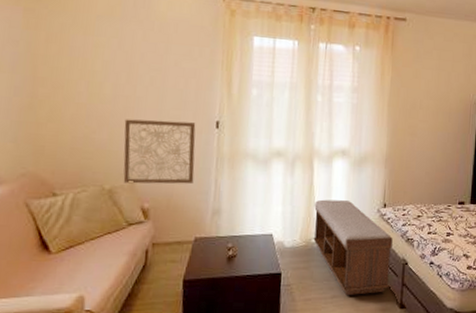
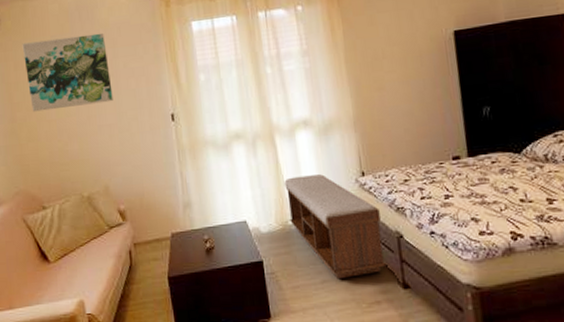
wall art: none [59,15,159,98] -> present [22,32,113,112]
wall art: present [123,119,196,184] -> none [90,119,161,189]

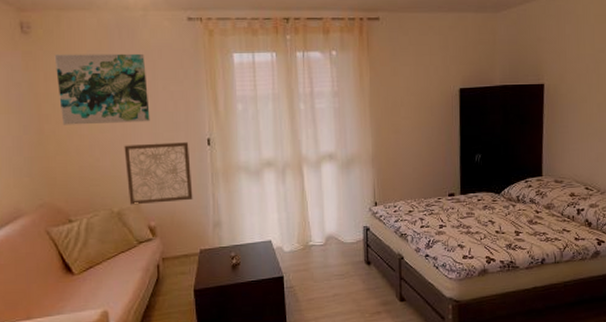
wall art: none [90,119,161,189] -> present [124,142,193,205]
bench: present [284,174,386,278] -> none [308,202,388,292]

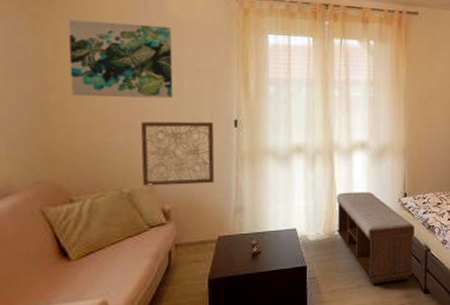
bench: none [308,202,388,292] -> present [336,192,414,284]

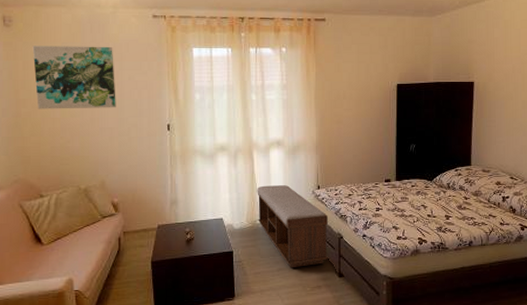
wall art: present [140,121,215,186] -> none [92,127,153,183]

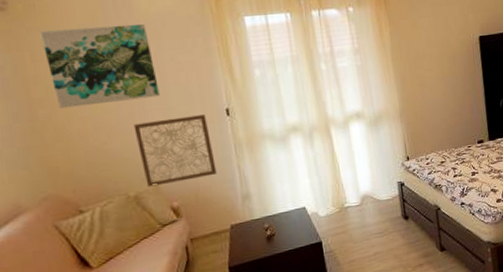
wall art: none [92,127,153,183] -> present [133,114,217,187]
bench: present [257,185,328,267] -> none [340,161,427,249]

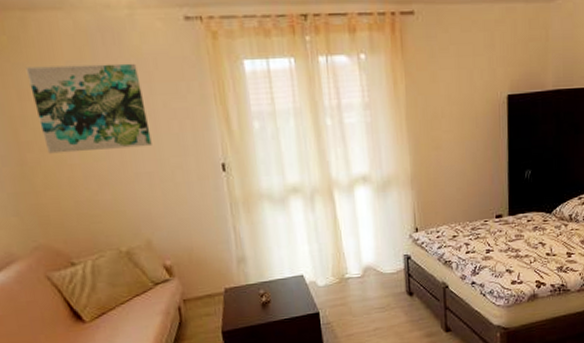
wall art: present [133,114,217,187] -> none [124,168,211,243]

